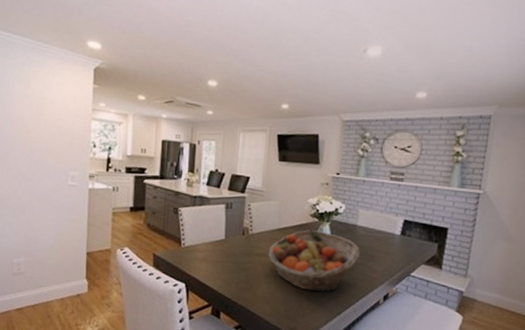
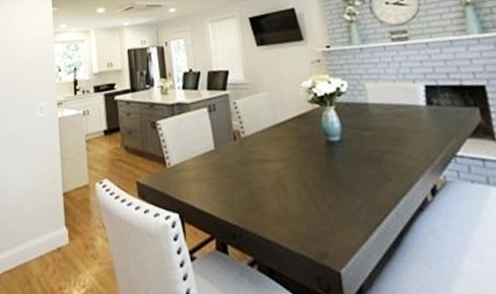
fruit basket: present [268,230,360,293] -> none [269,118,383,199]

